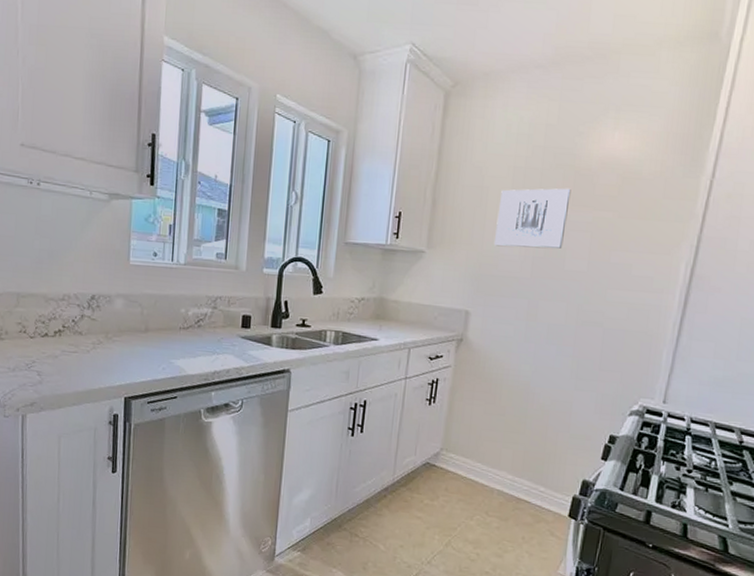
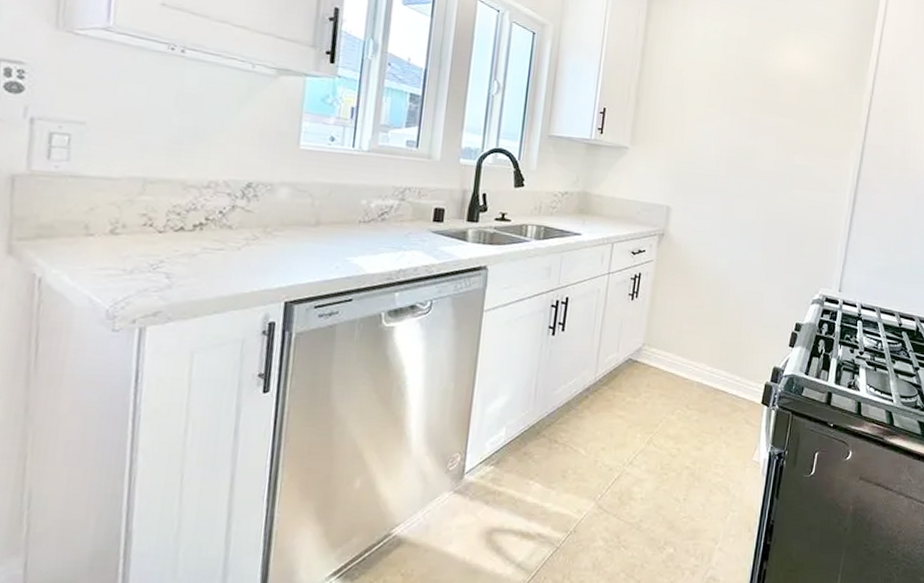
wall art: present [493,188,571,249] -> none [692,93,760,150]

